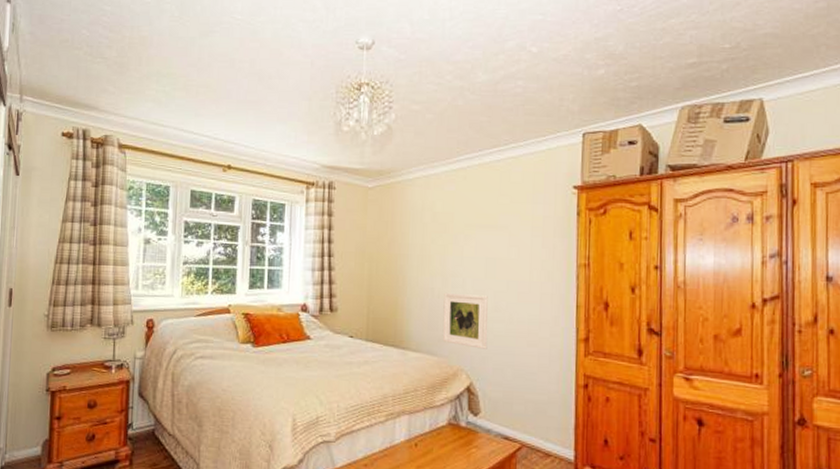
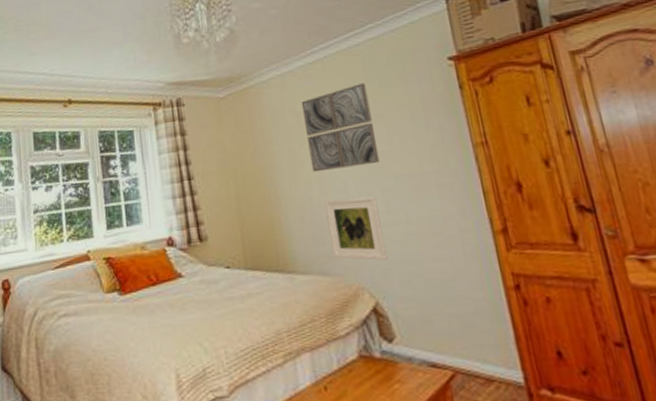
wall art: none [438,196,499,268] -> present [301,83,380,173]

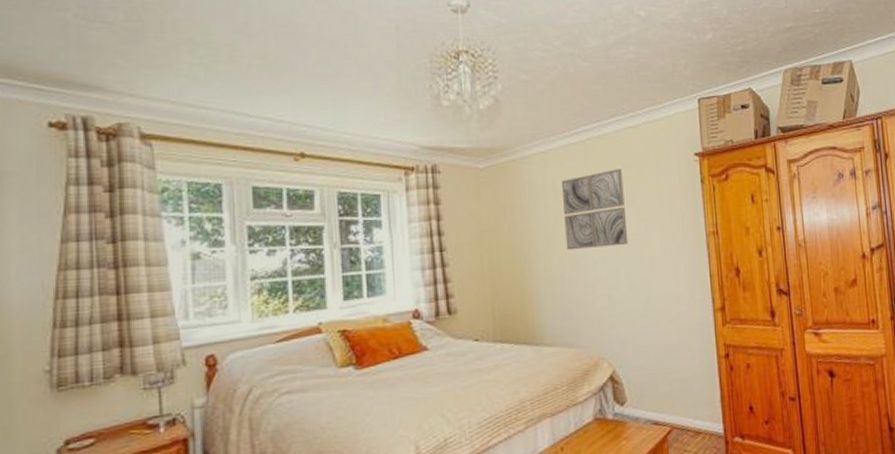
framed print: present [325,196,388,260] -> none [575,275,627,333]

